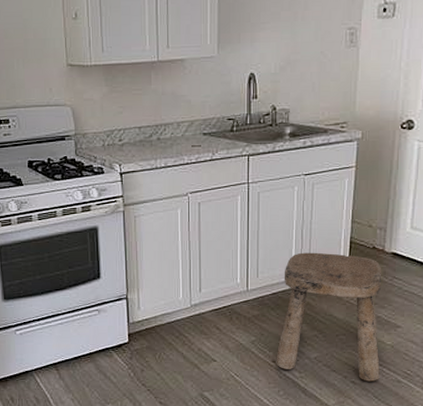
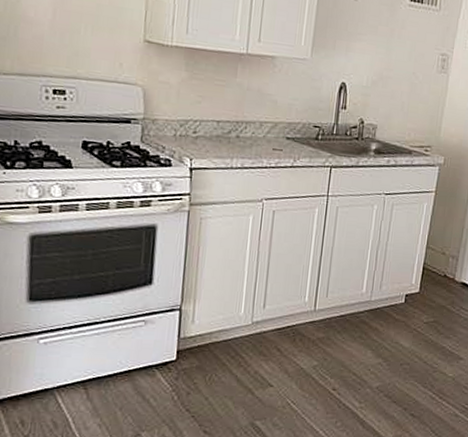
stool: present [276,252,382,382] -> none [336,274,451,415]

